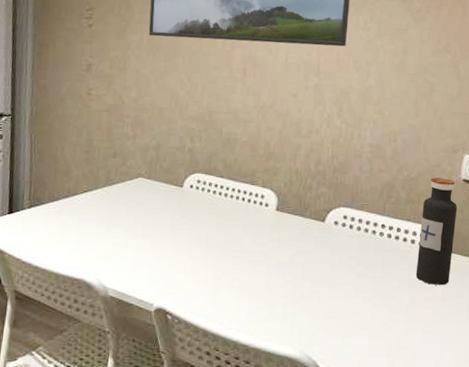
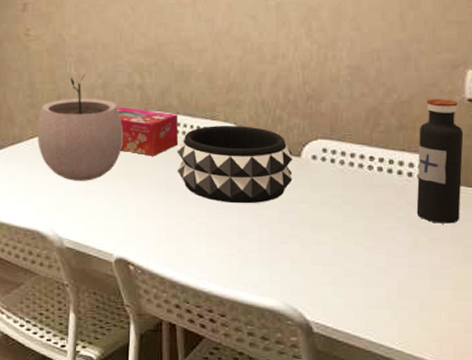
plant pot: none [91,134,172,235] -> present [38,73,124,181]
tissue box: none [167,167,222,215] -> present [116,106,179,156]
decorative bowl: none [217,190,318,262] -> present [176,126,293,204]

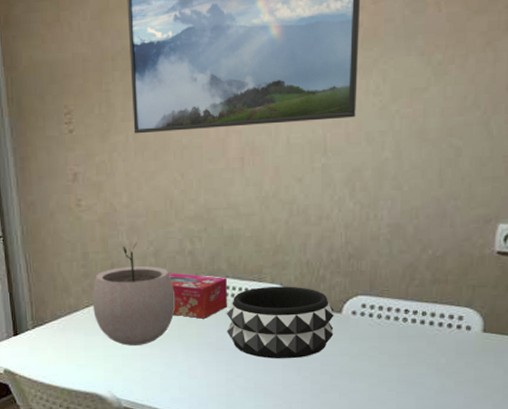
water bottle: present [416,99,464,224] -> none [444,252,491,368]

